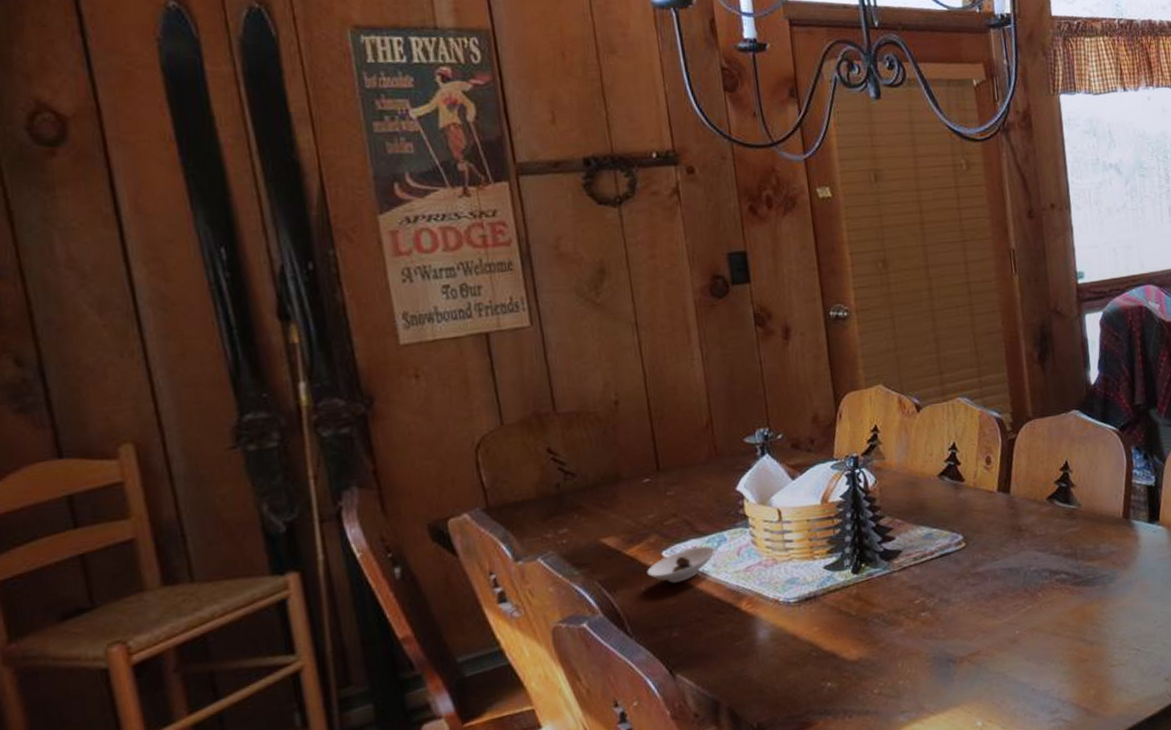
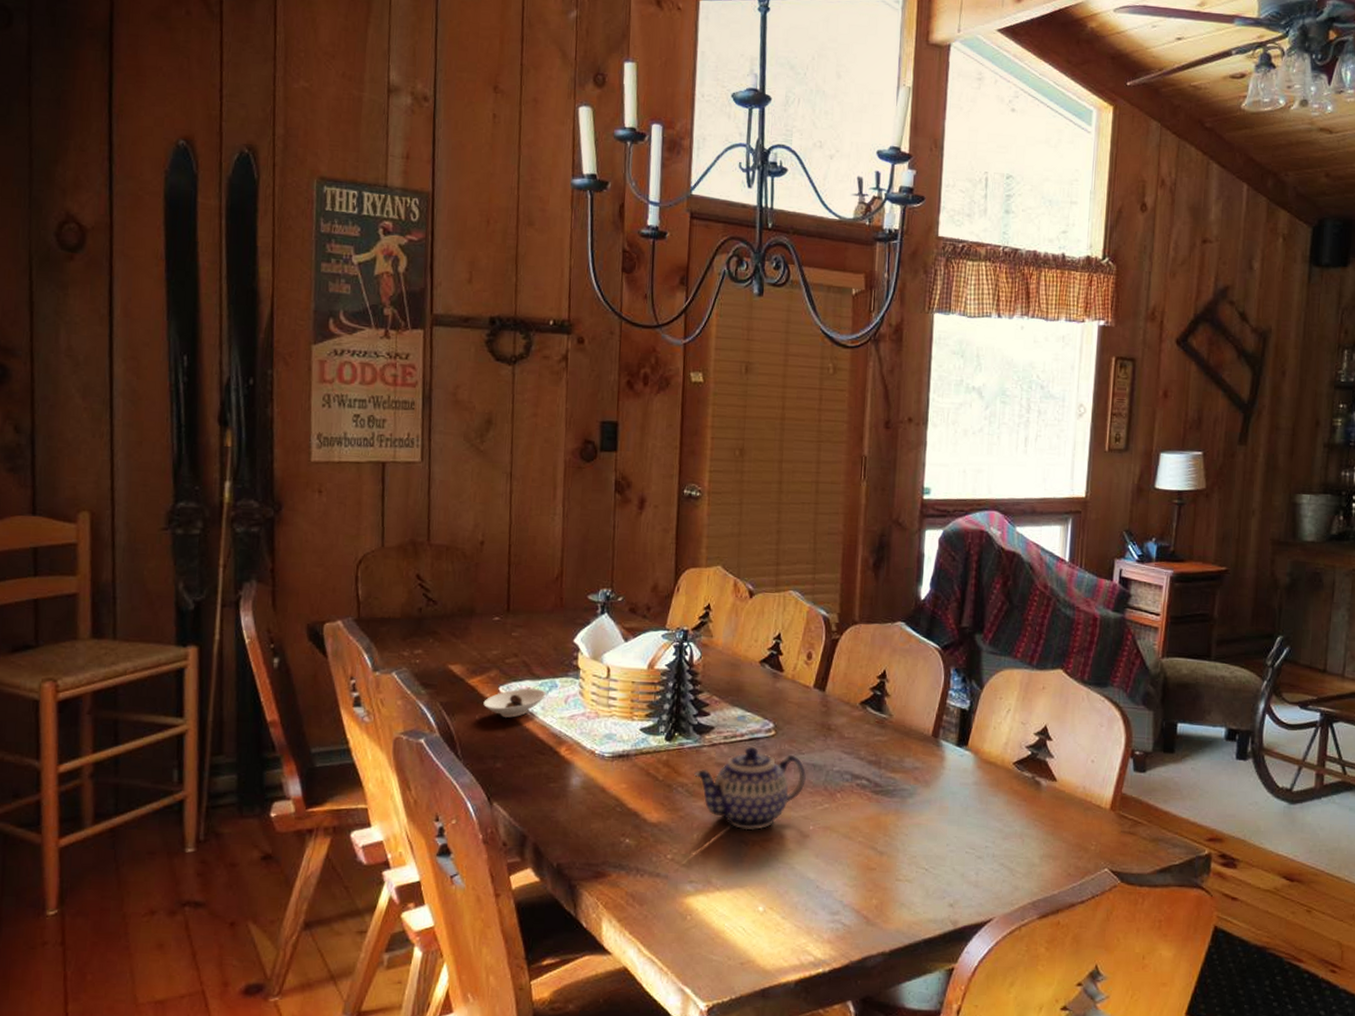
teapot: none [888,562,1005,648] -> present [694,747,806,830]

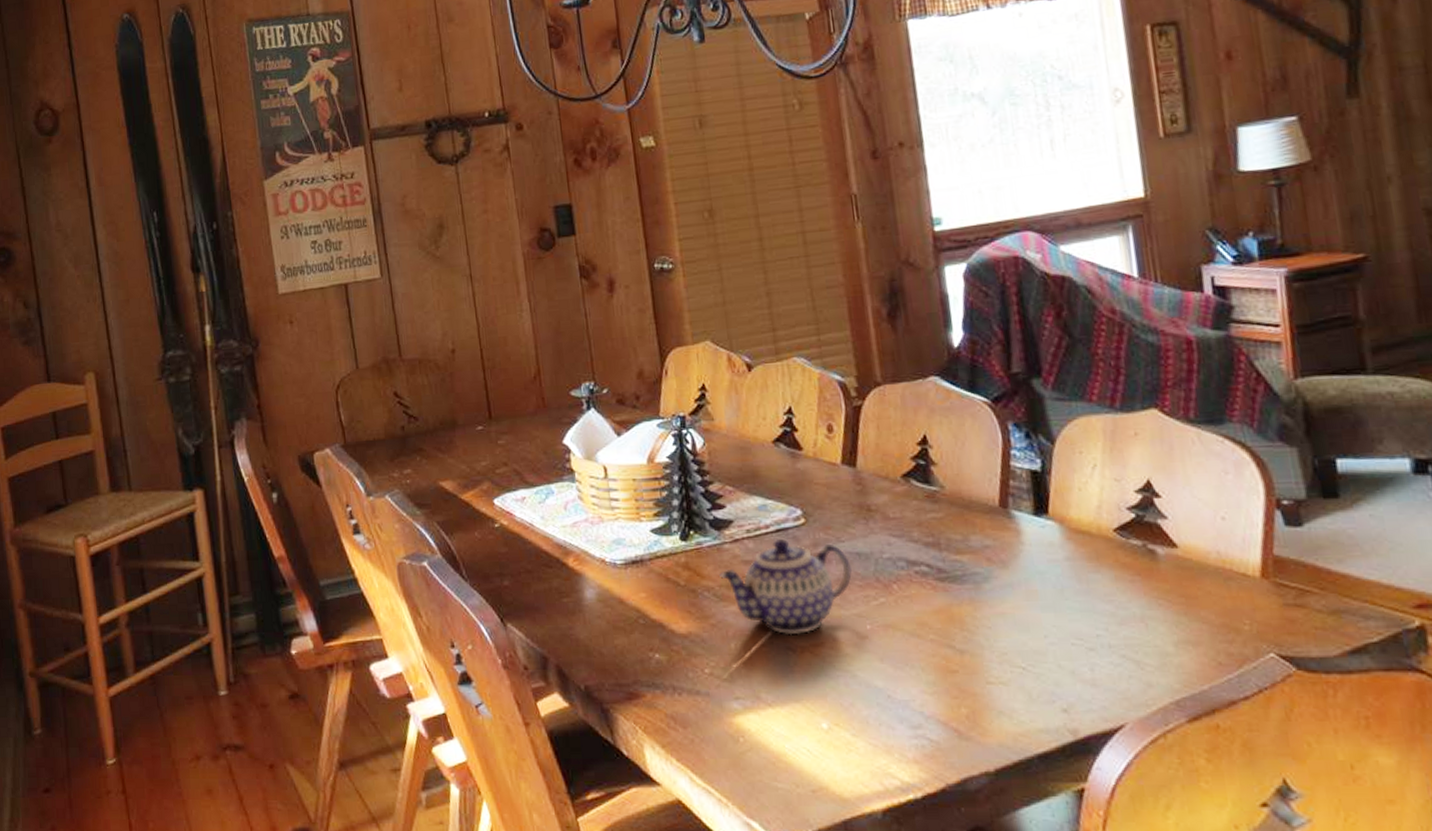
saucer: present [483,688,546,718] -> none [480,497,544,532]

